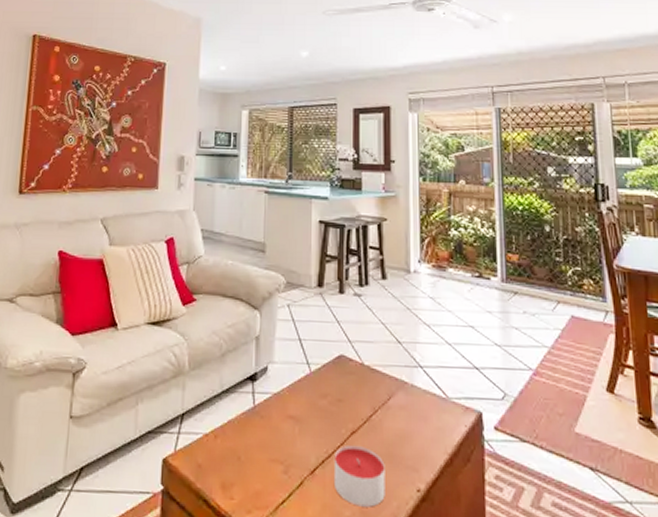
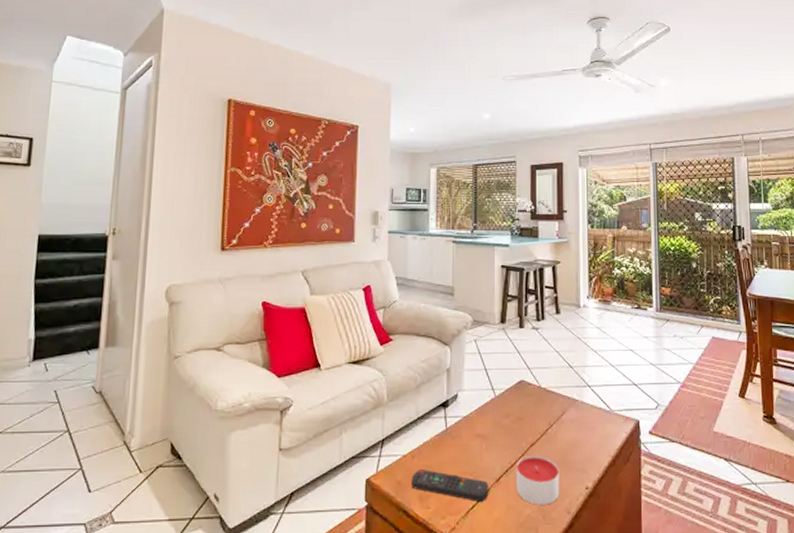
remote control: none [213,451,302,498] -> present [411,468,489,503]

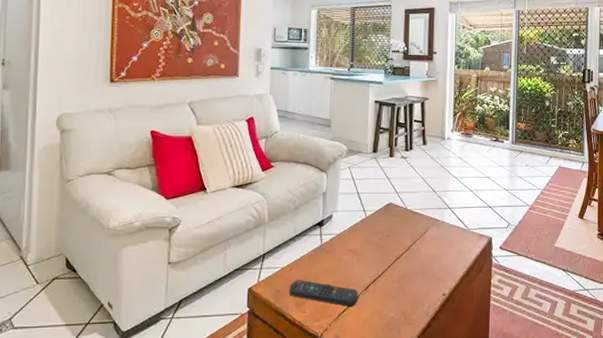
candle: present [516,455,560,505] -> none [382,267,421,309]

